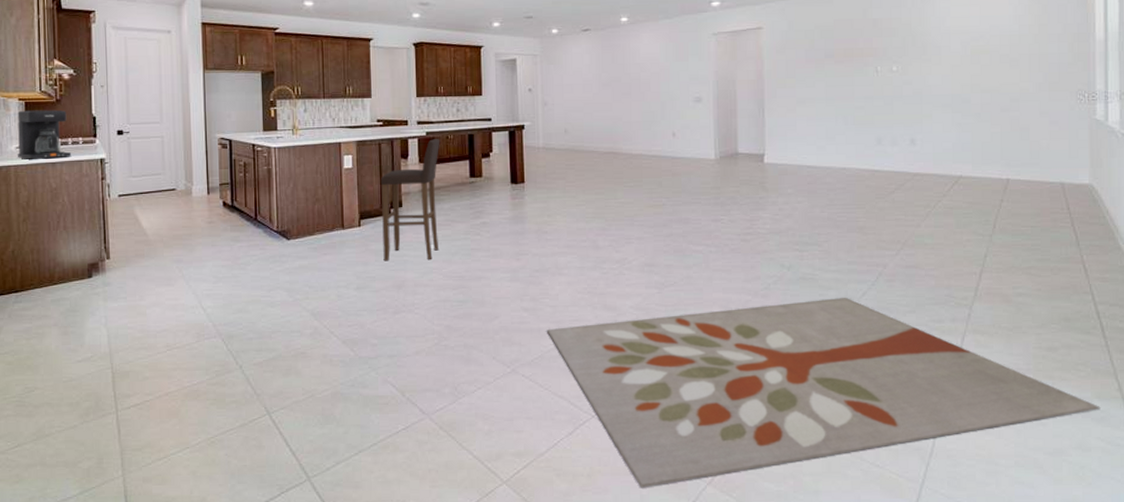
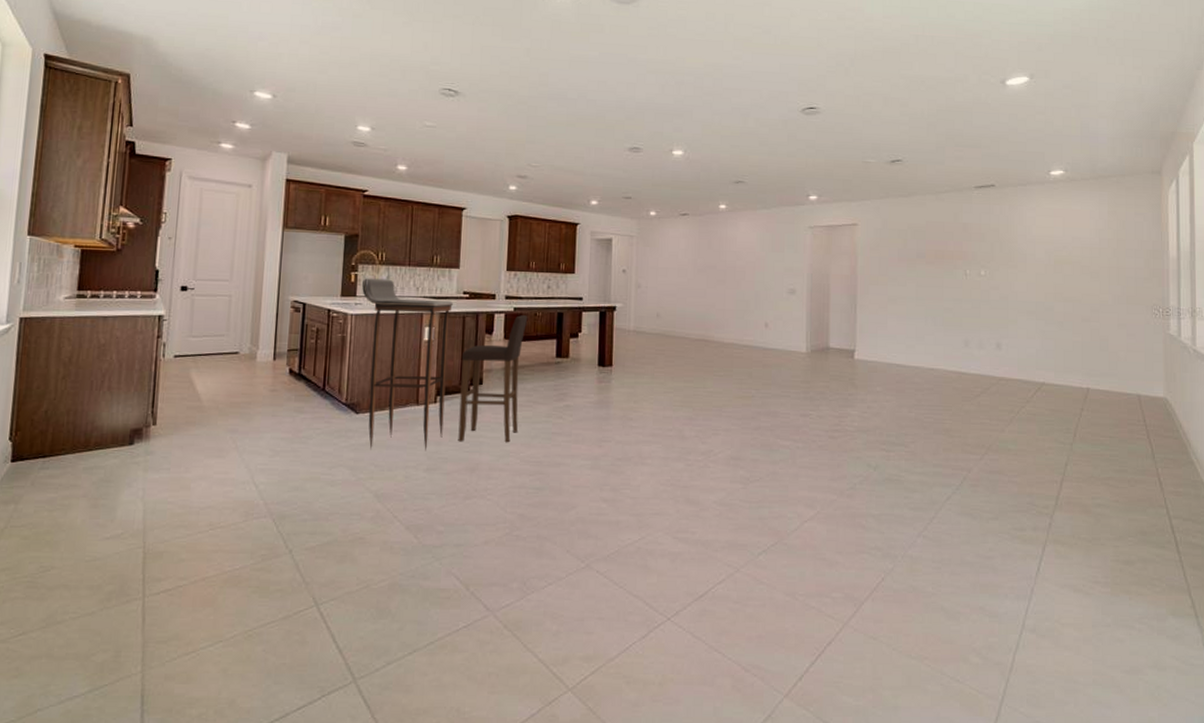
coffee maker: present [17,109,72,160] -> none [65,258,127,313]
bar stool: none [282,112,369,272] -> present [362,278,454,452]
area rug: present [546,298,1101,487] -> none [625,501,1175,698]

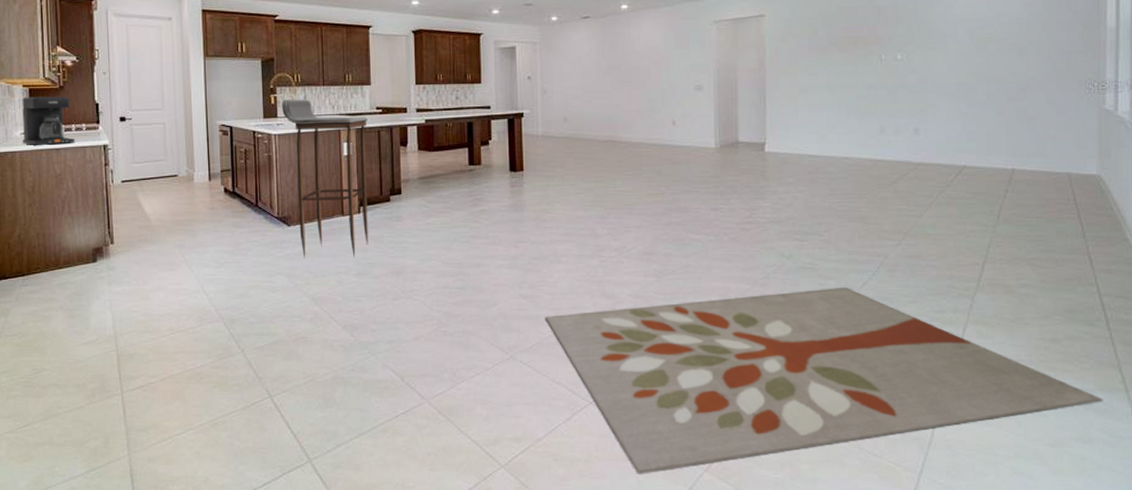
coffee maker: none [65,258,127,313] -> present [22,96,75,146]
bar stool: present [458,315,528,442] -> none [379,126,440,248]
area rug: none [625,501,1175,698] -> present [544,288,1103,473]

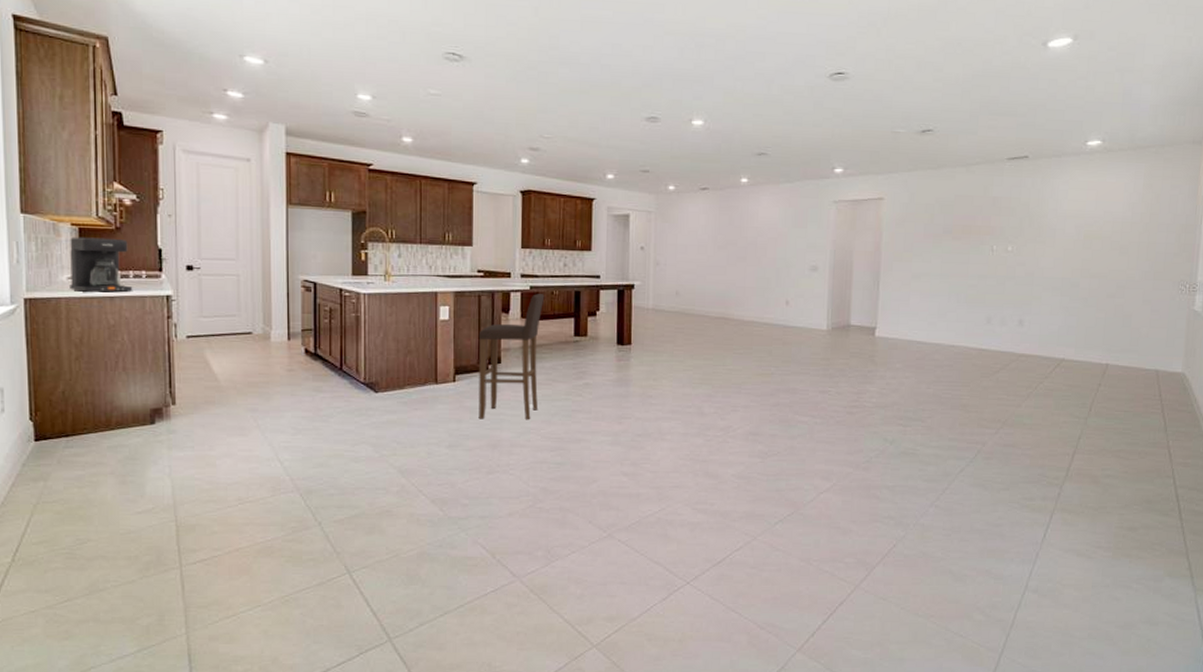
bar stool: present [282,99,369,258] -> none [373,256,469,429]
bar stool: none [379,126,440,248] -> present [478,294,545,420]
area rug: present [544,288,1103,473] -> none [645,473,1171,653]

